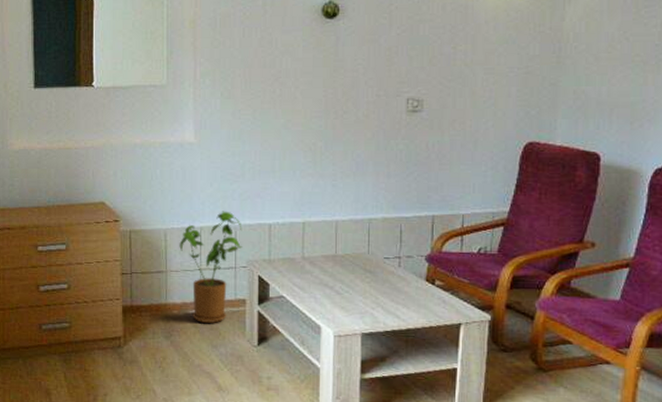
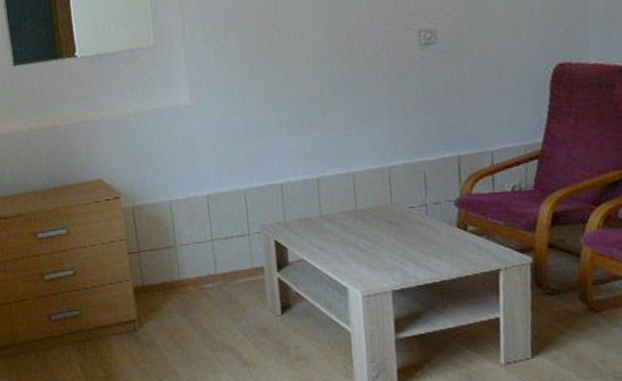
house plant: present [179,211,242,323] -> none [186,175,254,296]

